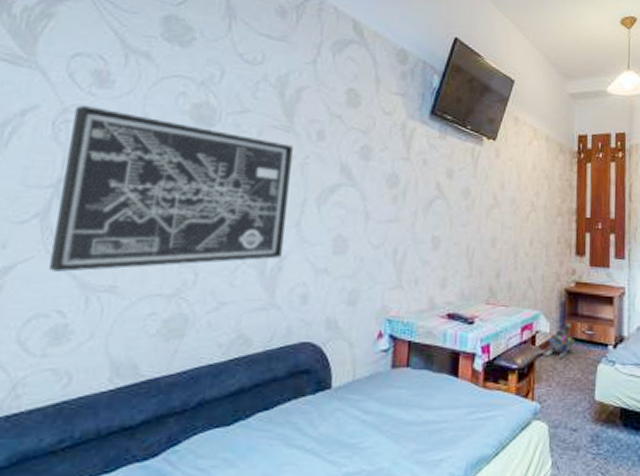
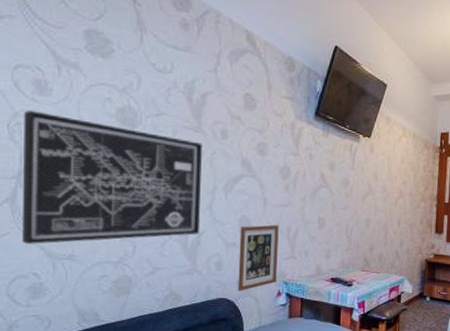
picture frame: none [326,245,383,333] -> present [237,224,279,291]
waste bin: present [545,324,576,358] -> none [408,286,433,313]

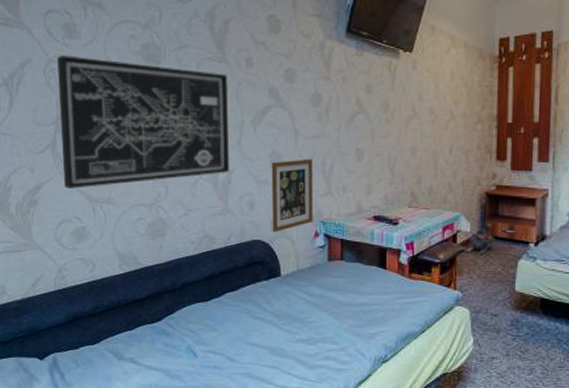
waste bin: none [408,286,433,313] -> present [466,224,496,254]

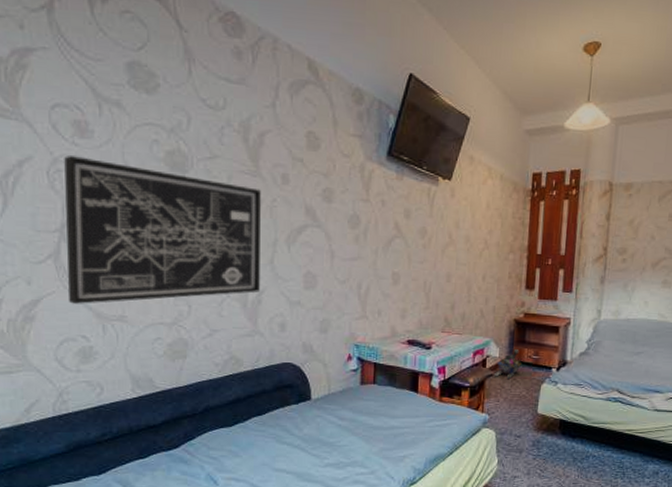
picture frame: present [271,159,313,232] -> none [304,281,348,355]

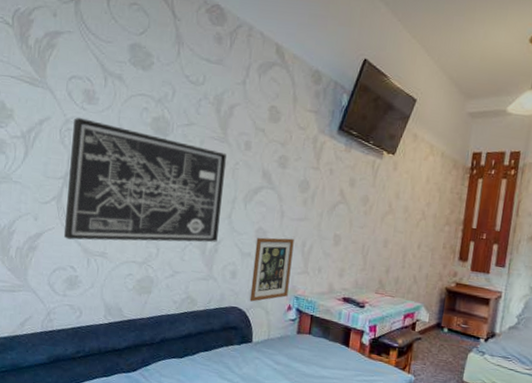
picture frame: none [304,281,348,355] -> present [249,237,294,302]
waste bin: present [495,349,523,379] -> none [423,316,451,344]

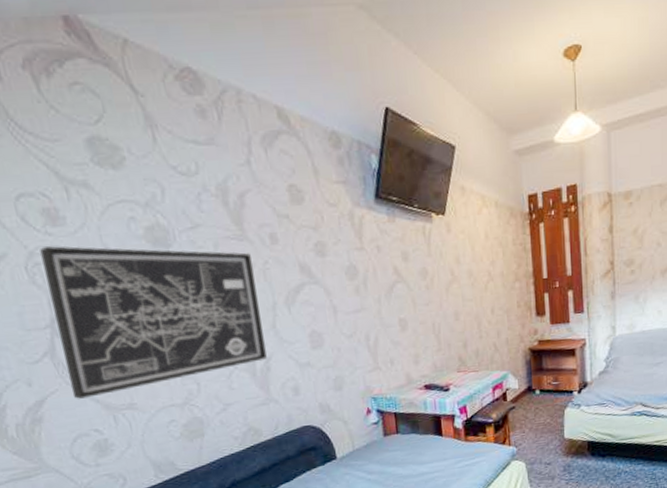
picture frame: present [249,237,294,302] -> none [312,334,364,416]

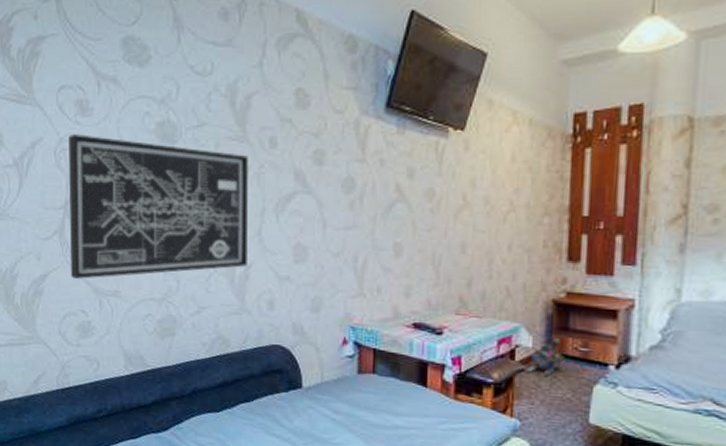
waste bin: none [517,378,543,409] -> present [527,338,566,376]

